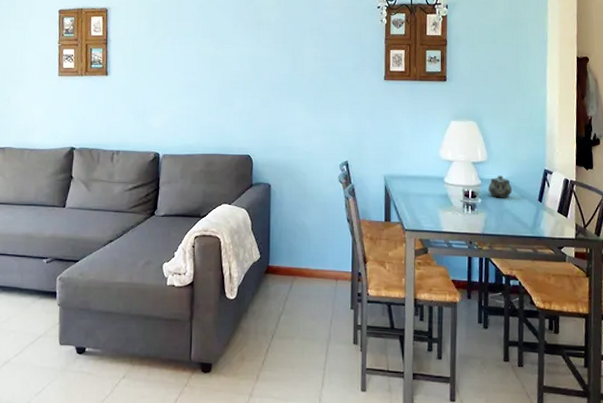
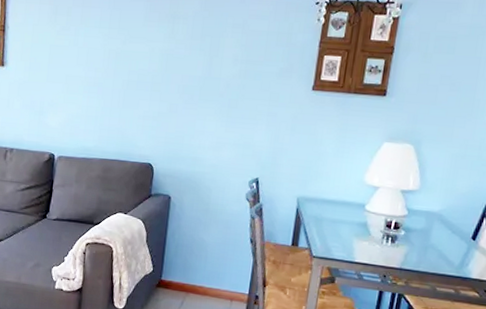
teapot: present [488,175,512,198] -> none [414,207,443,233]

